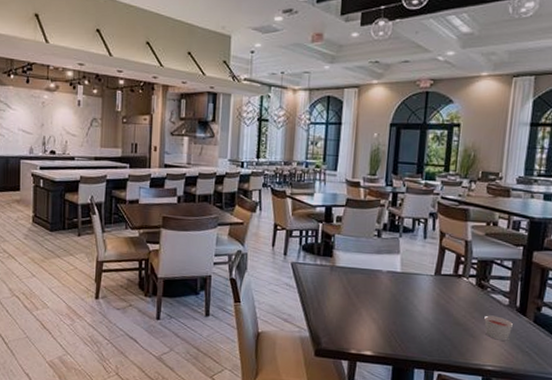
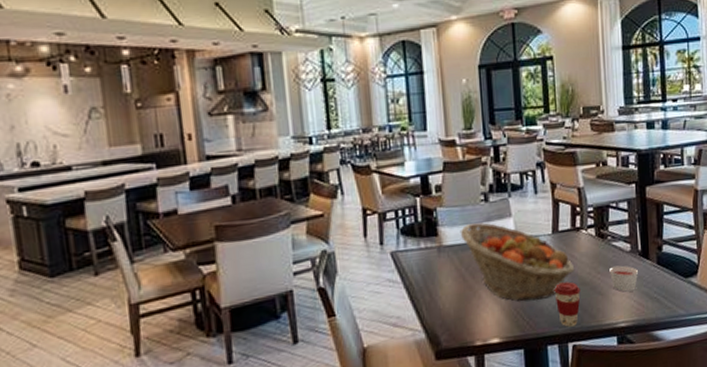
fruit basket: none [351,253,451,329] -> present [459,222,575,302]
coffee cup: none [428,318,453,358] -> present [554,281,581,327]

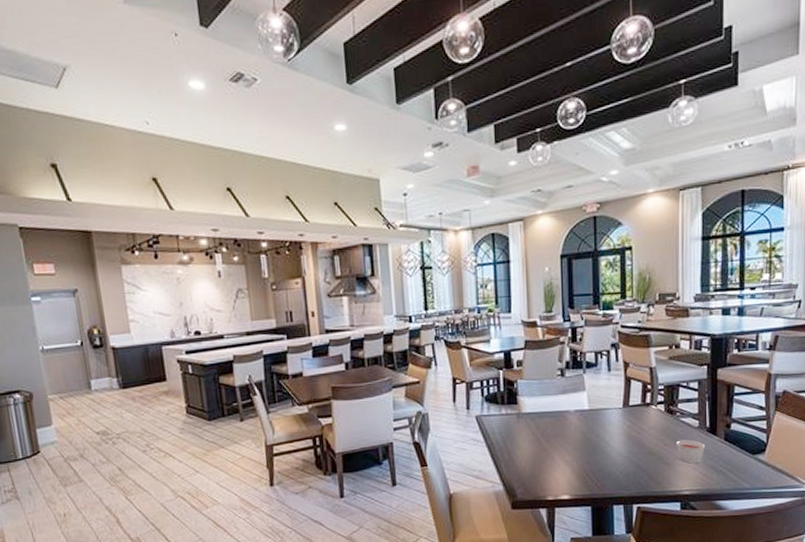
fruit basket: present [459,222,575,302] -> none [537,395,643,466]
coffee cup: present [554,281,581,327] -> none [622,451,647,491]

